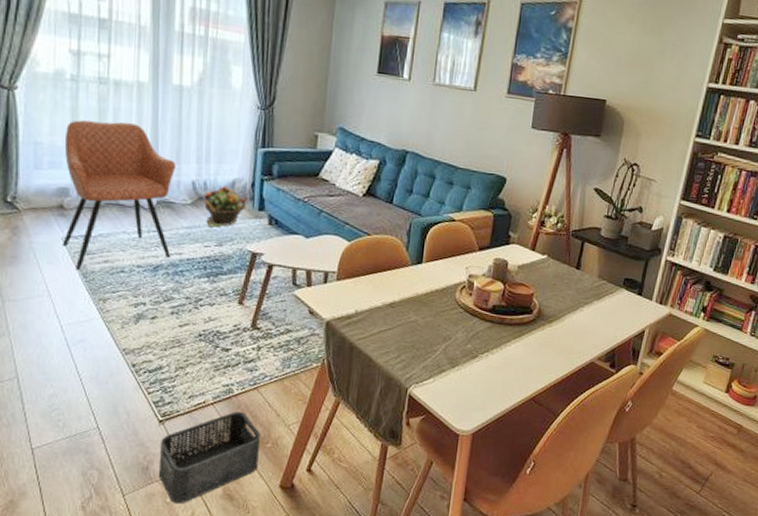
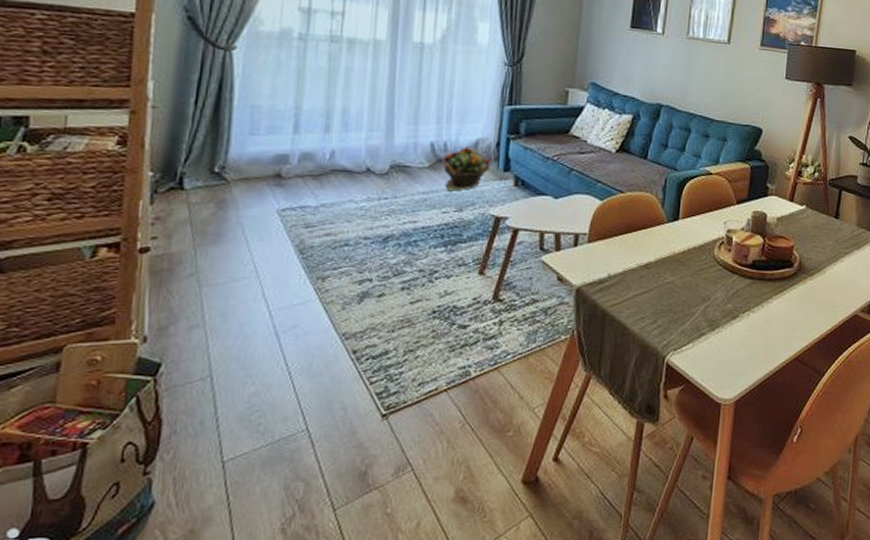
armchair: present [63,120,176,271] -> none [278,81,413,247]
storage bin: present [158,411,261,504] -> none [378,396,502,515]

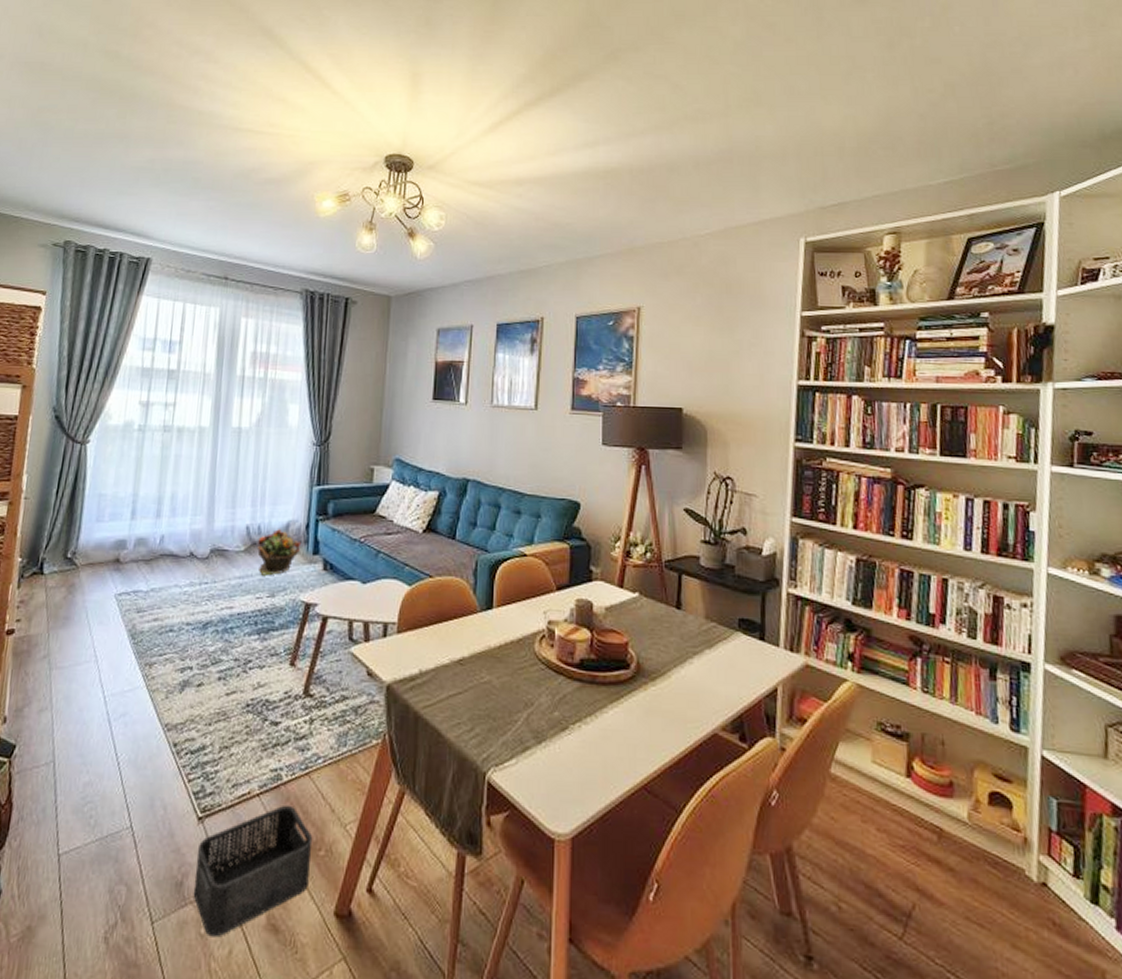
storage bin: none [378,396,502,515] -> present [193,805,313,938]

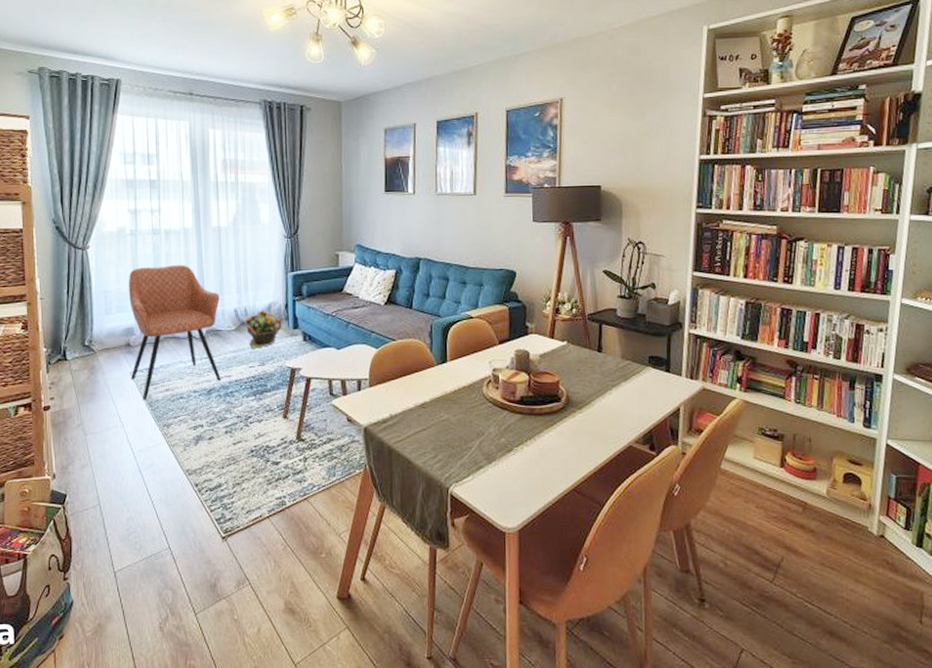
armchair: none [115,468,231,631] -> present [128,264,222,401]
storage bin: present [193,805,313,938] -> none [224,523,315,621]

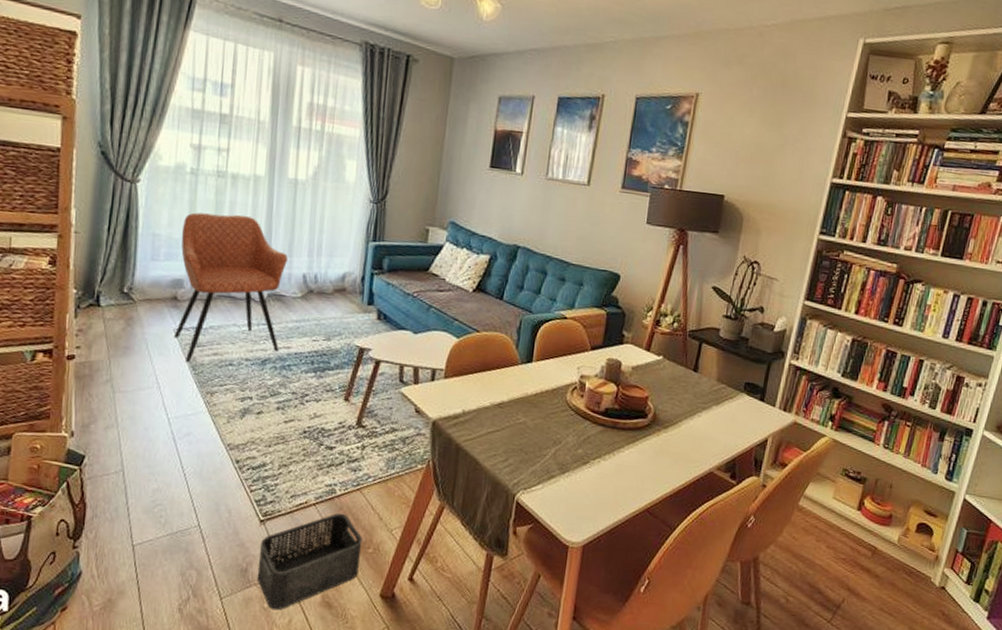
storage bin: none [224,523,315,621] -> present [257,513,363,611]
potted plant: present [246,310,283,349] -> none [314,279,357,321]

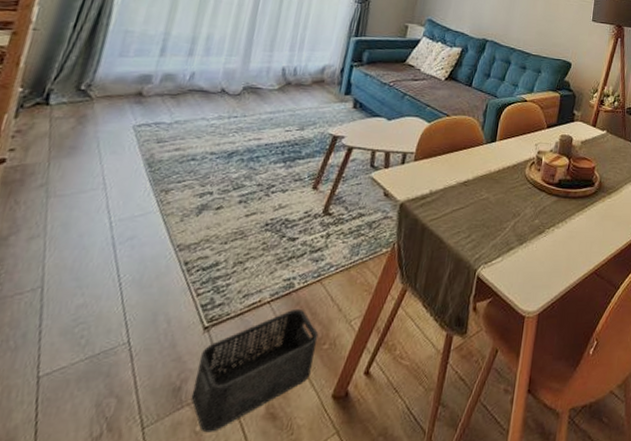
armchair: present [175,212,288,363] -> none [132,10,269,160]

